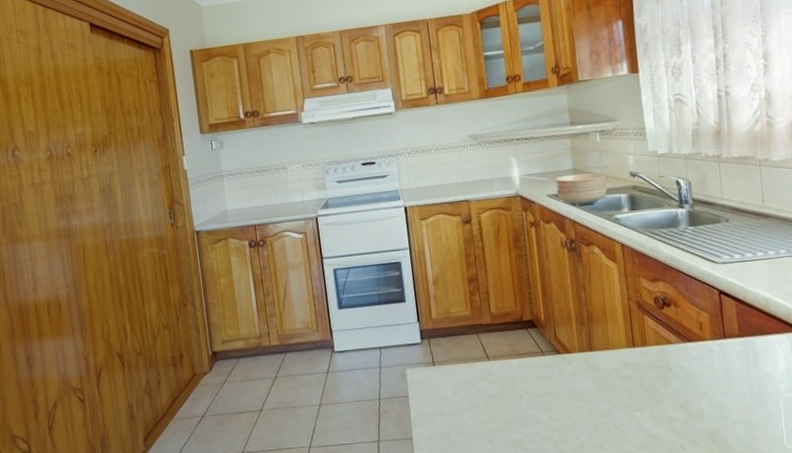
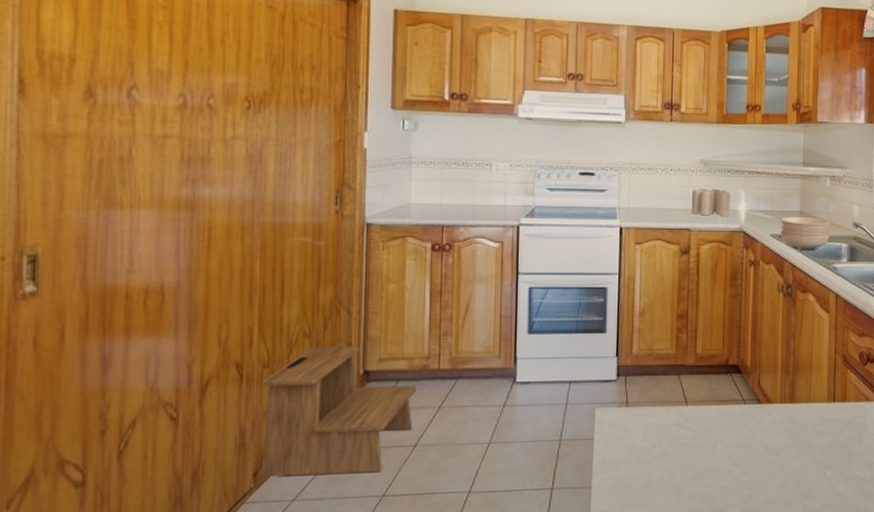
step stool: none [139,333,257,443] -> present [257,347,417,478]
canister: none [465,159,504,187] -> present [691,188,730,217]

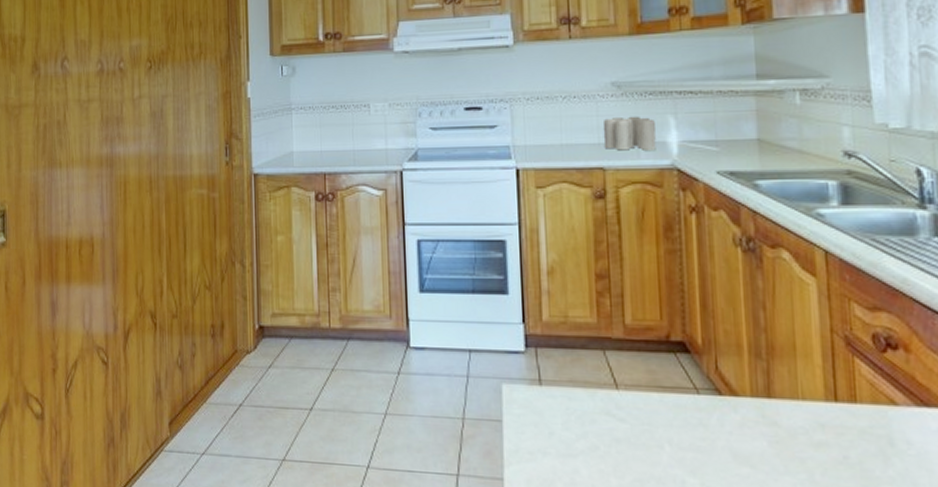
step stool: present [257,347,417,478] -> none [172,299,309,434]
bowl: present [780,216,831,250] -> none [729,146,808,190]

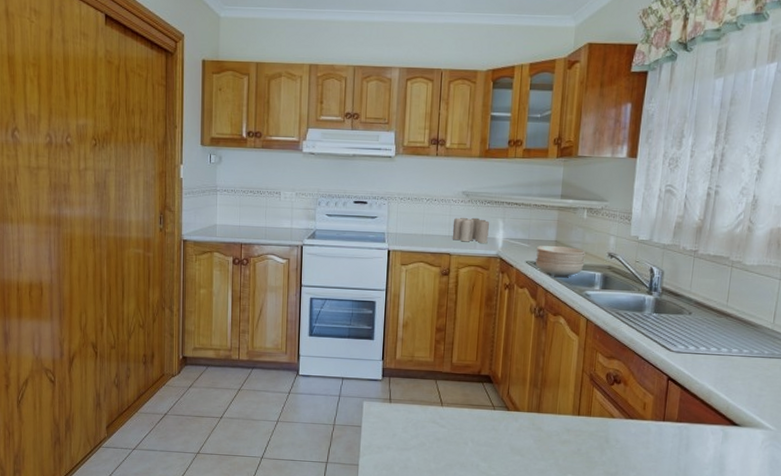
bowl: none [729,146,808,190] -> present [535,245,586,277]

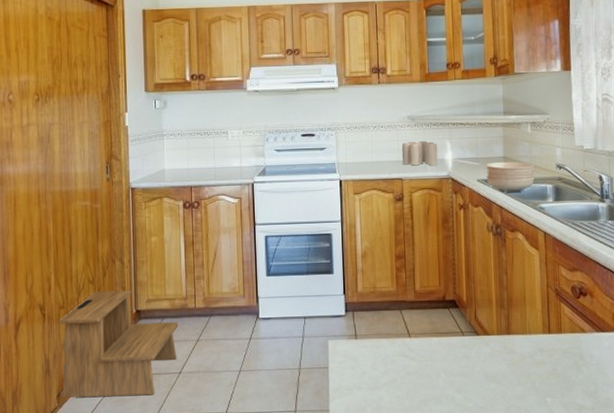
step stool: none [109,335,222,435] -> present [60,290,179,399]

